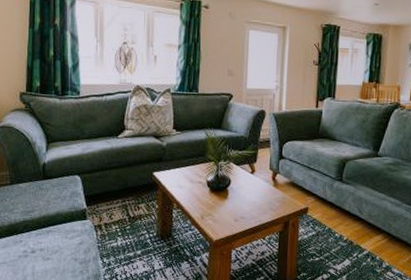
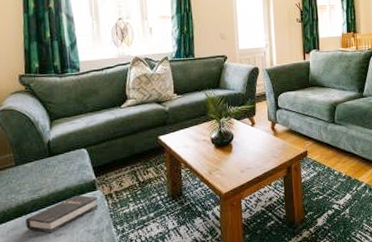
hardback book: none [16,222,88,256] -> present [25,195,99,234]

